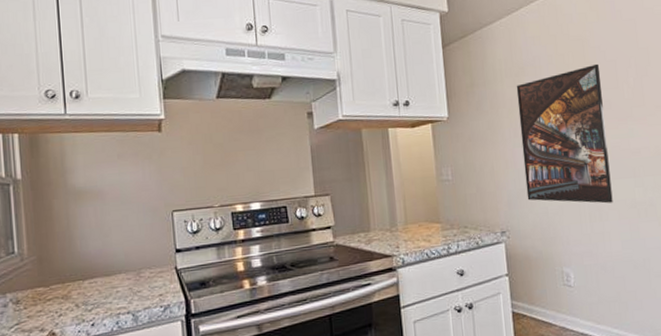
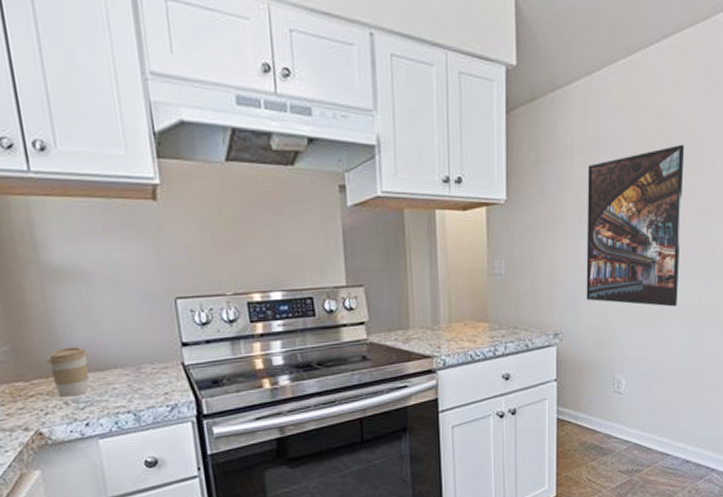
coffee cup: none [64,255,98,300] -> present [46,347,89,397]

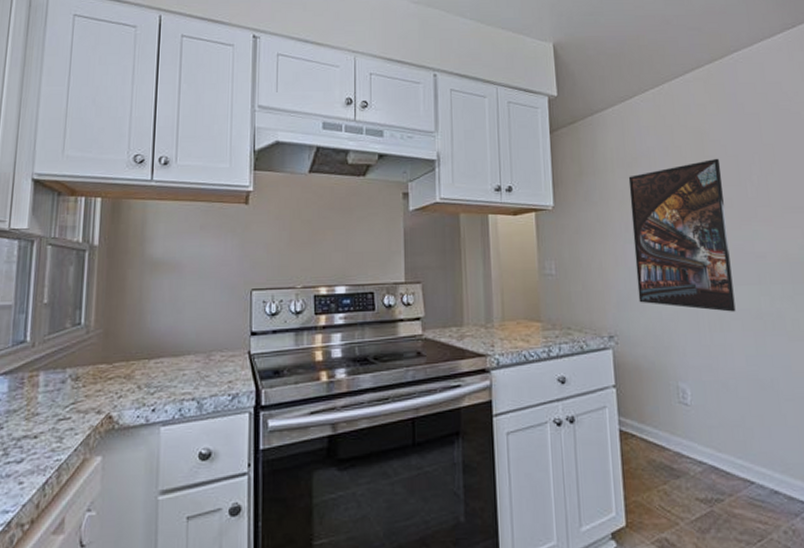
coffee cup: present [46,347,89,397] -> none [131,332,167,381]

